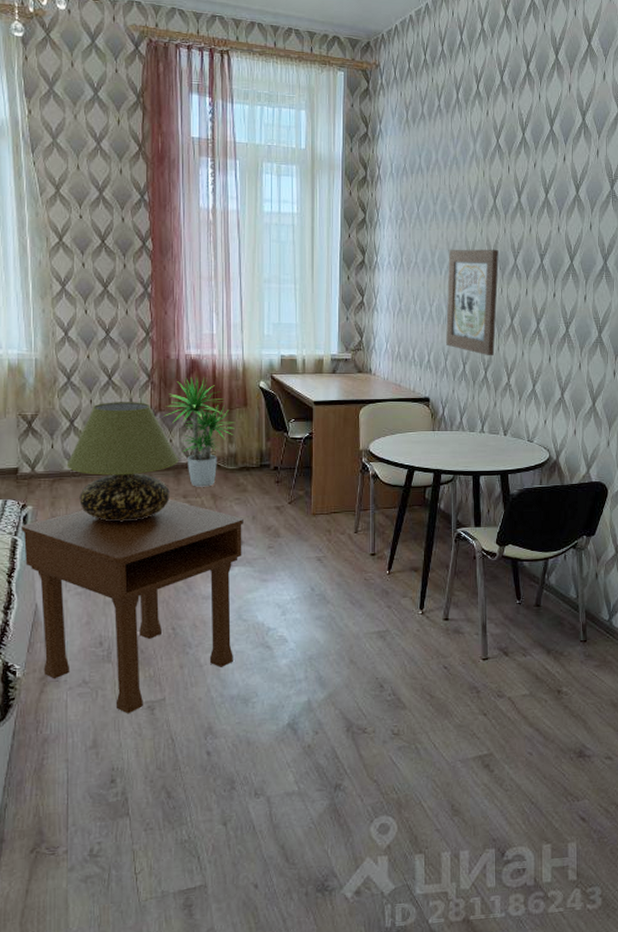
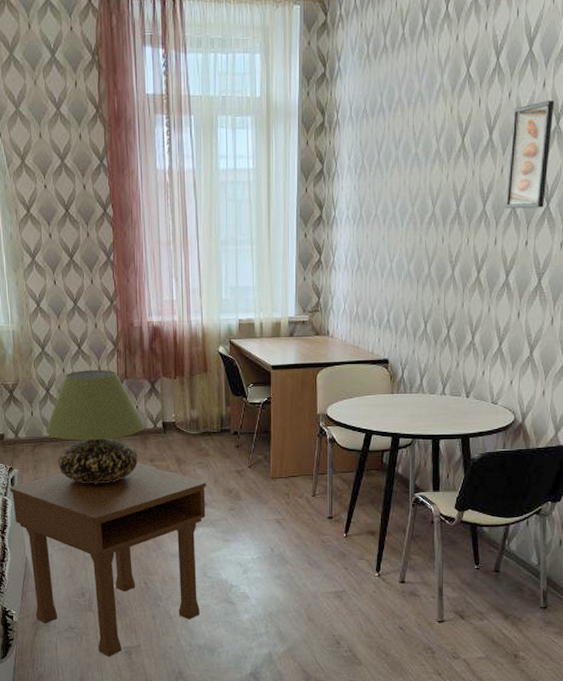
potted plant: present [163,375,235,487] -> none [129,342,196,451]
wall art: present [446,249,499,356] -> none [407,195,466,314]
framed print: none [534,173,574,265] -> present [505,100,555,209]

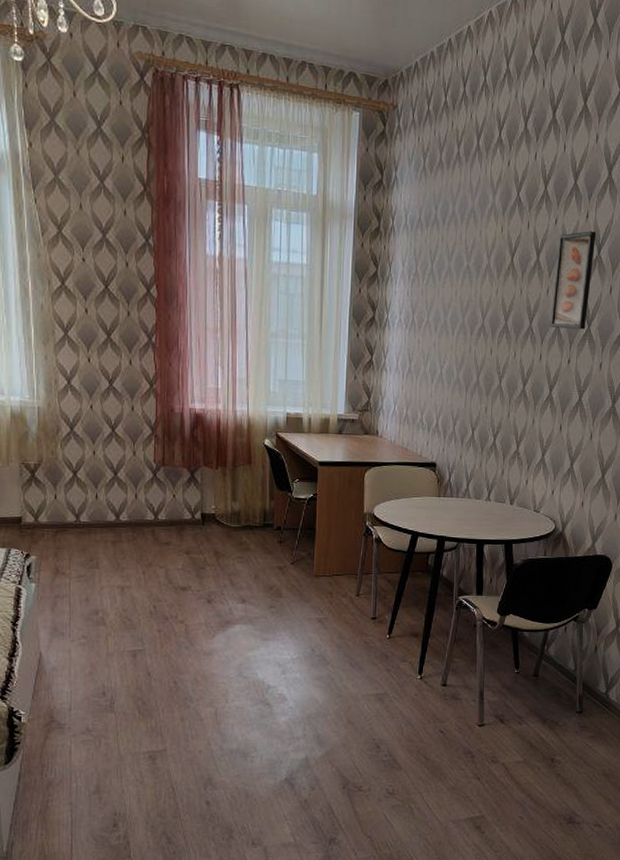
nightstand: present [10,462,206,657] -> none [25,554,246,763]
table lamp: present [45,370,145,484] -> none [69,454,182,575]

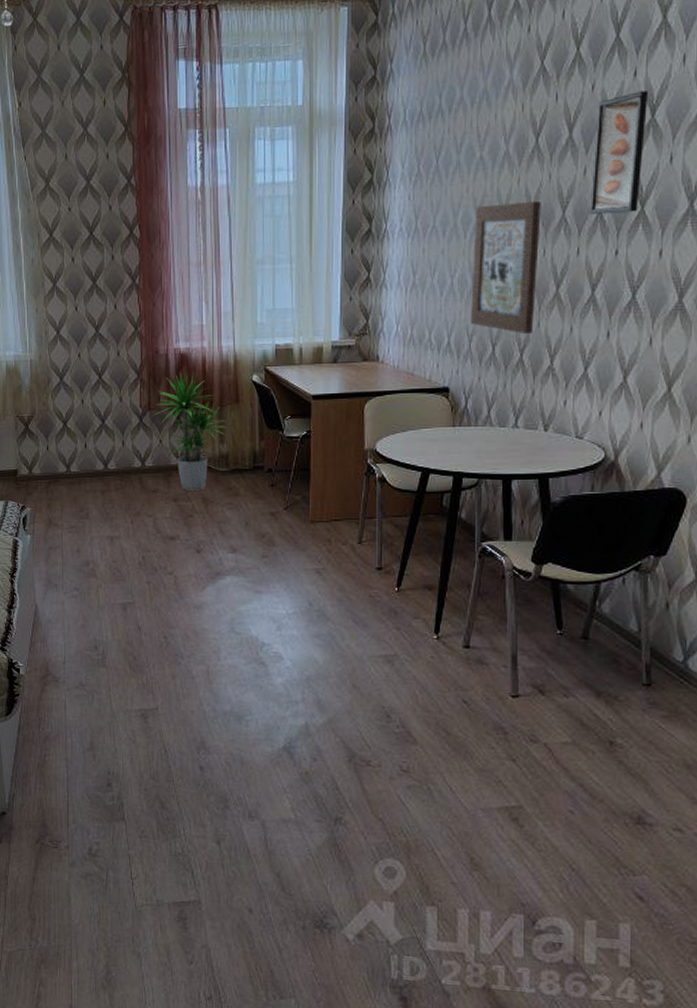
potted plant: none [167,430,239,544] -> present [153,370,226,490]
wall art: none [456,308,514,423] -> present [471,200,541,335]

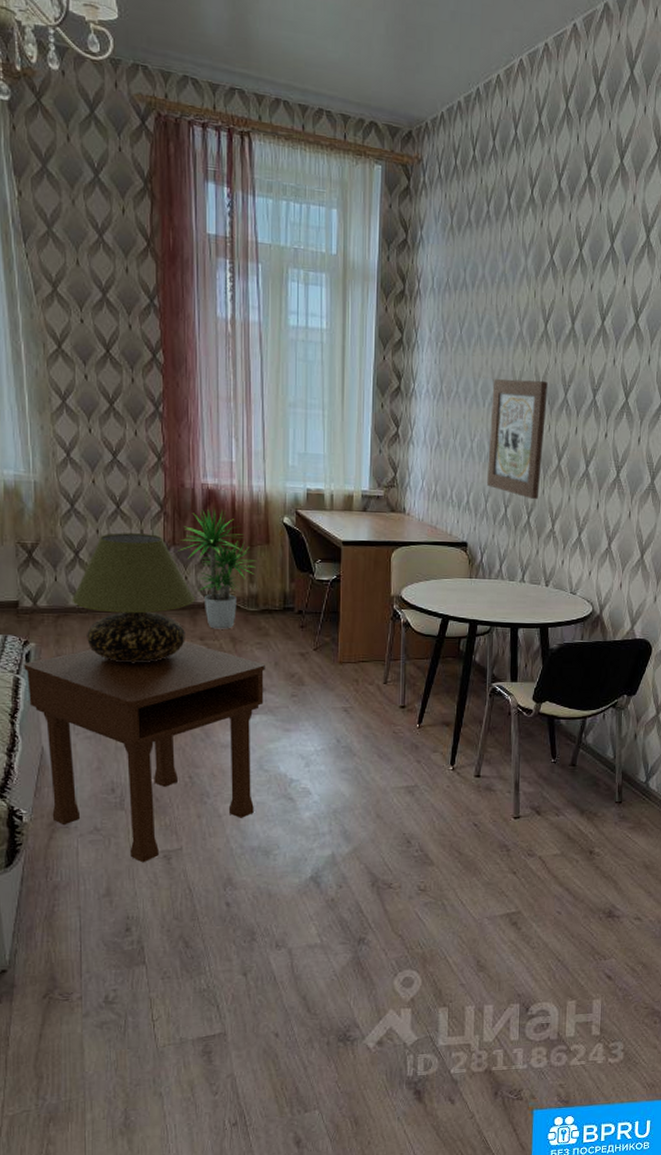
nightstand: none [21,502,236,720] -> present [24,640,265,863]
table lamp: none [61,401,169,525] -> present [72,532,195,663]
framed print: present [589,91,649,215] -> none [586,297,634,402]

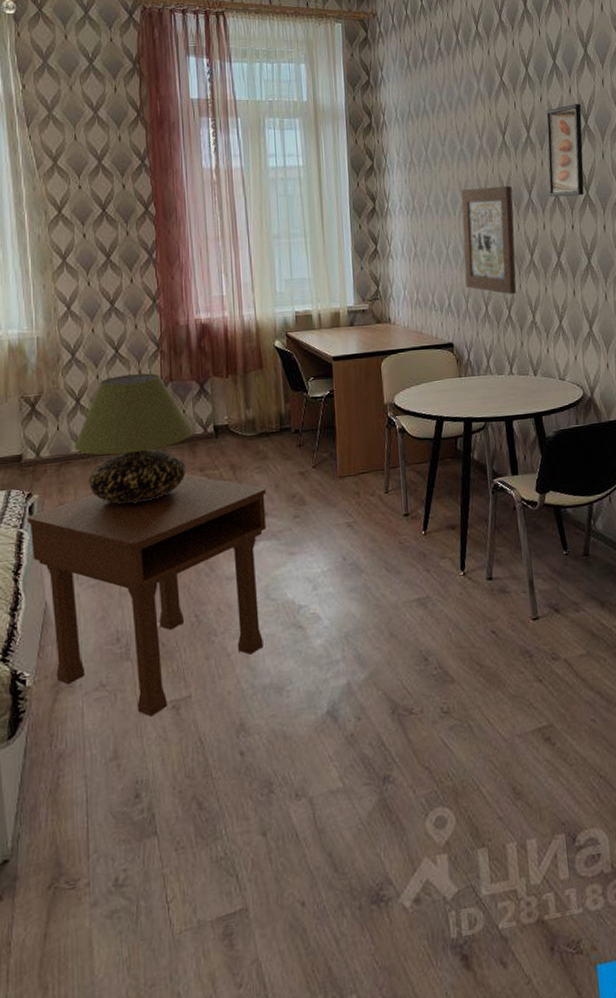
potted plant: present [178,507,256,629] -> none [175,340,251,459]
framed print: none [586,297,634,402] -> present [546,104,584,197]

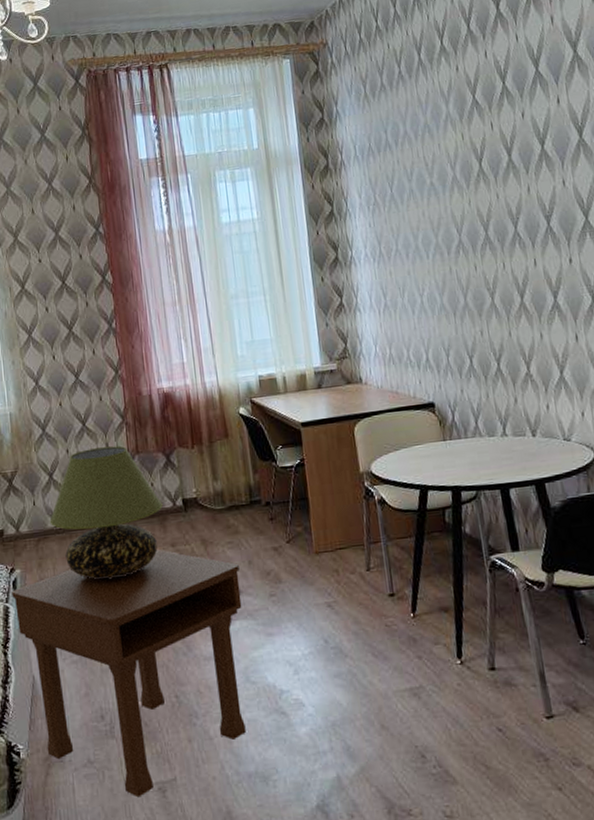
wall art: present [461,185,517,295] -> none [434,219,506,345]
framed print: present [546,104,584,197] -> none [530,115,583,228]

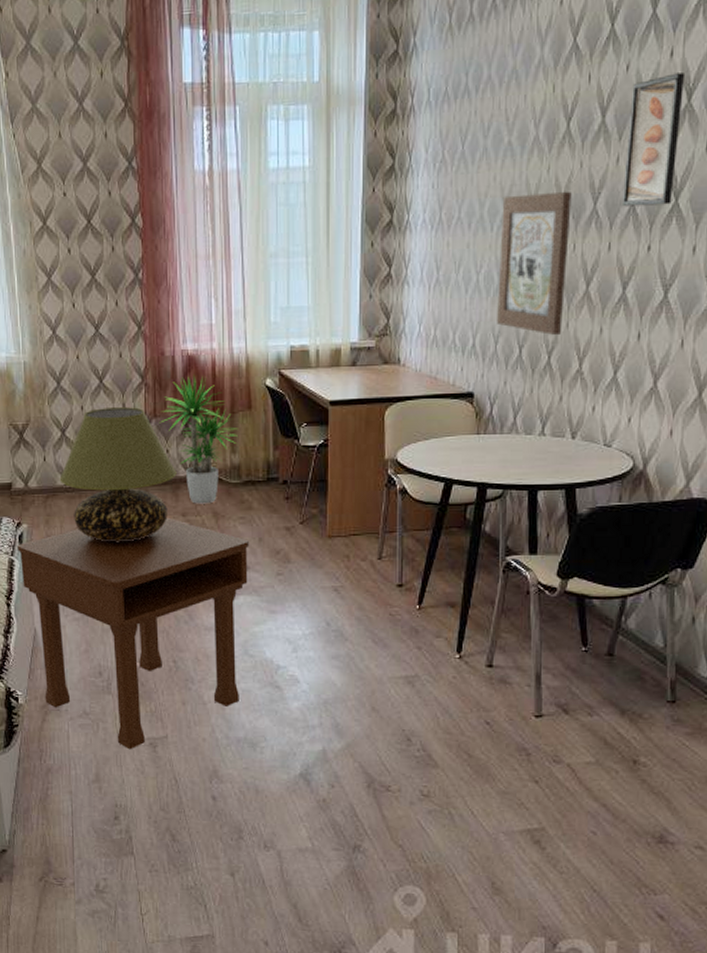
potted plant: none [142,409,218,533] -> present [159,374,238,504]
wall art: none [434,219,506,345] -> present [497,191,572,336]
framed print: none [530,115,583,228] -> present [621,73,686,207]

